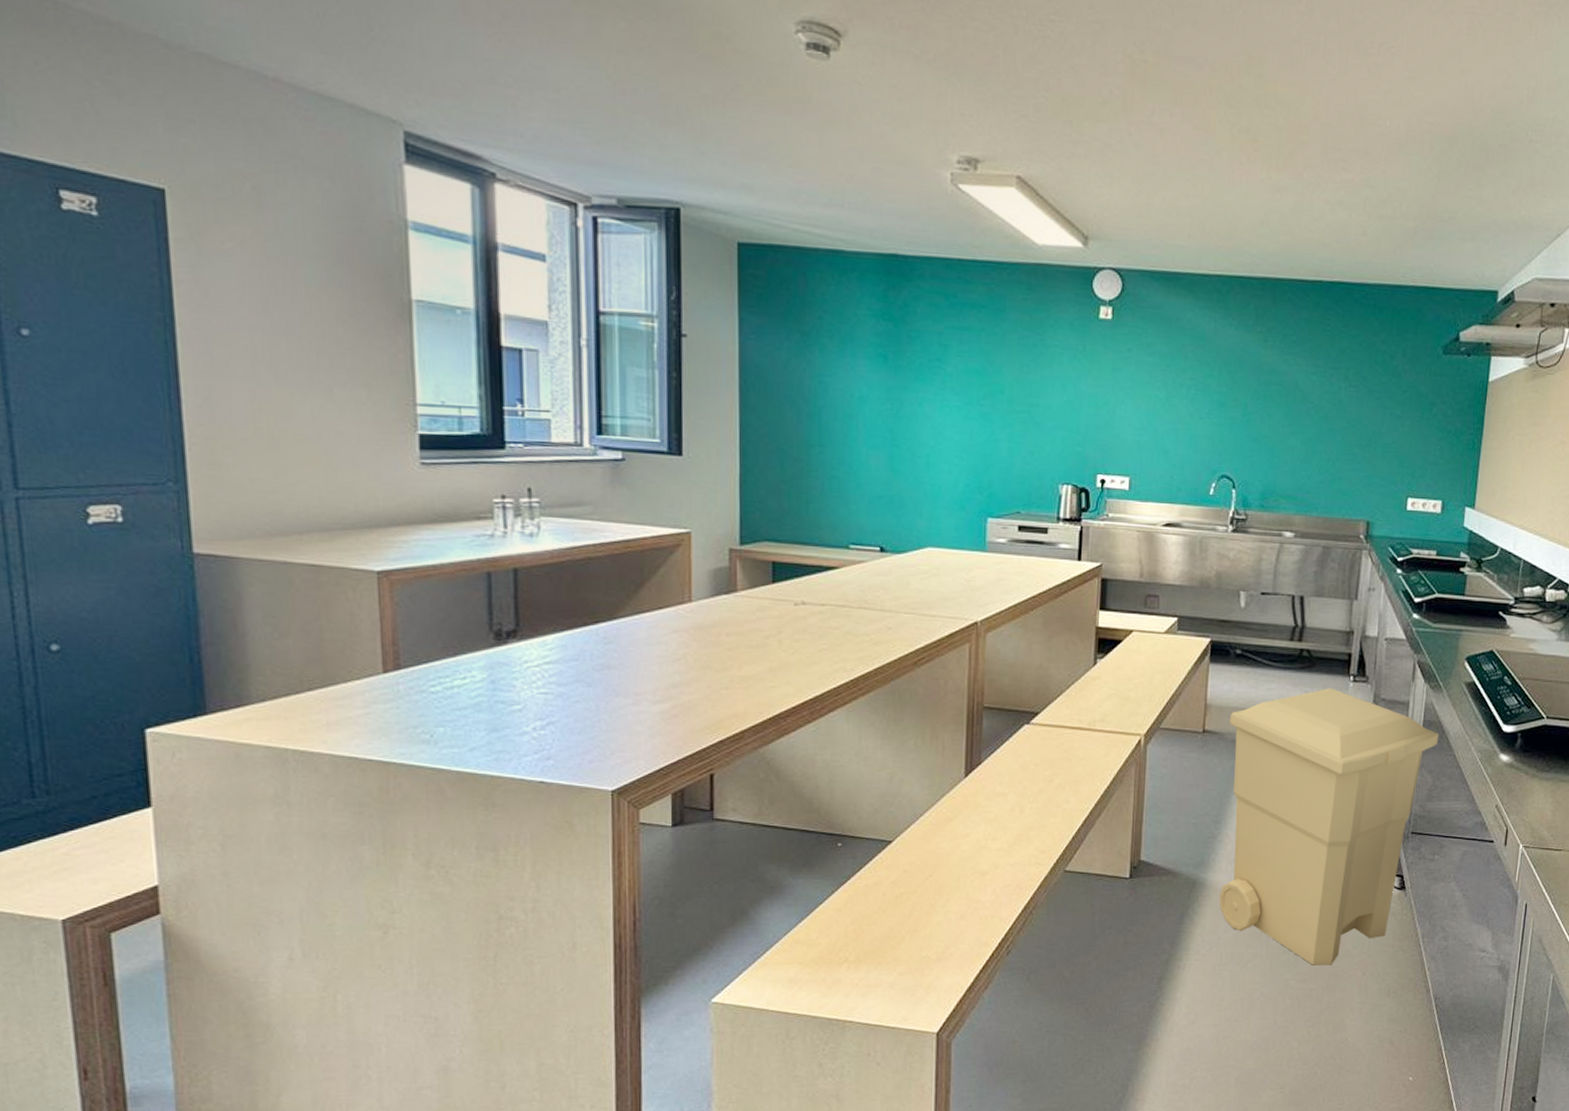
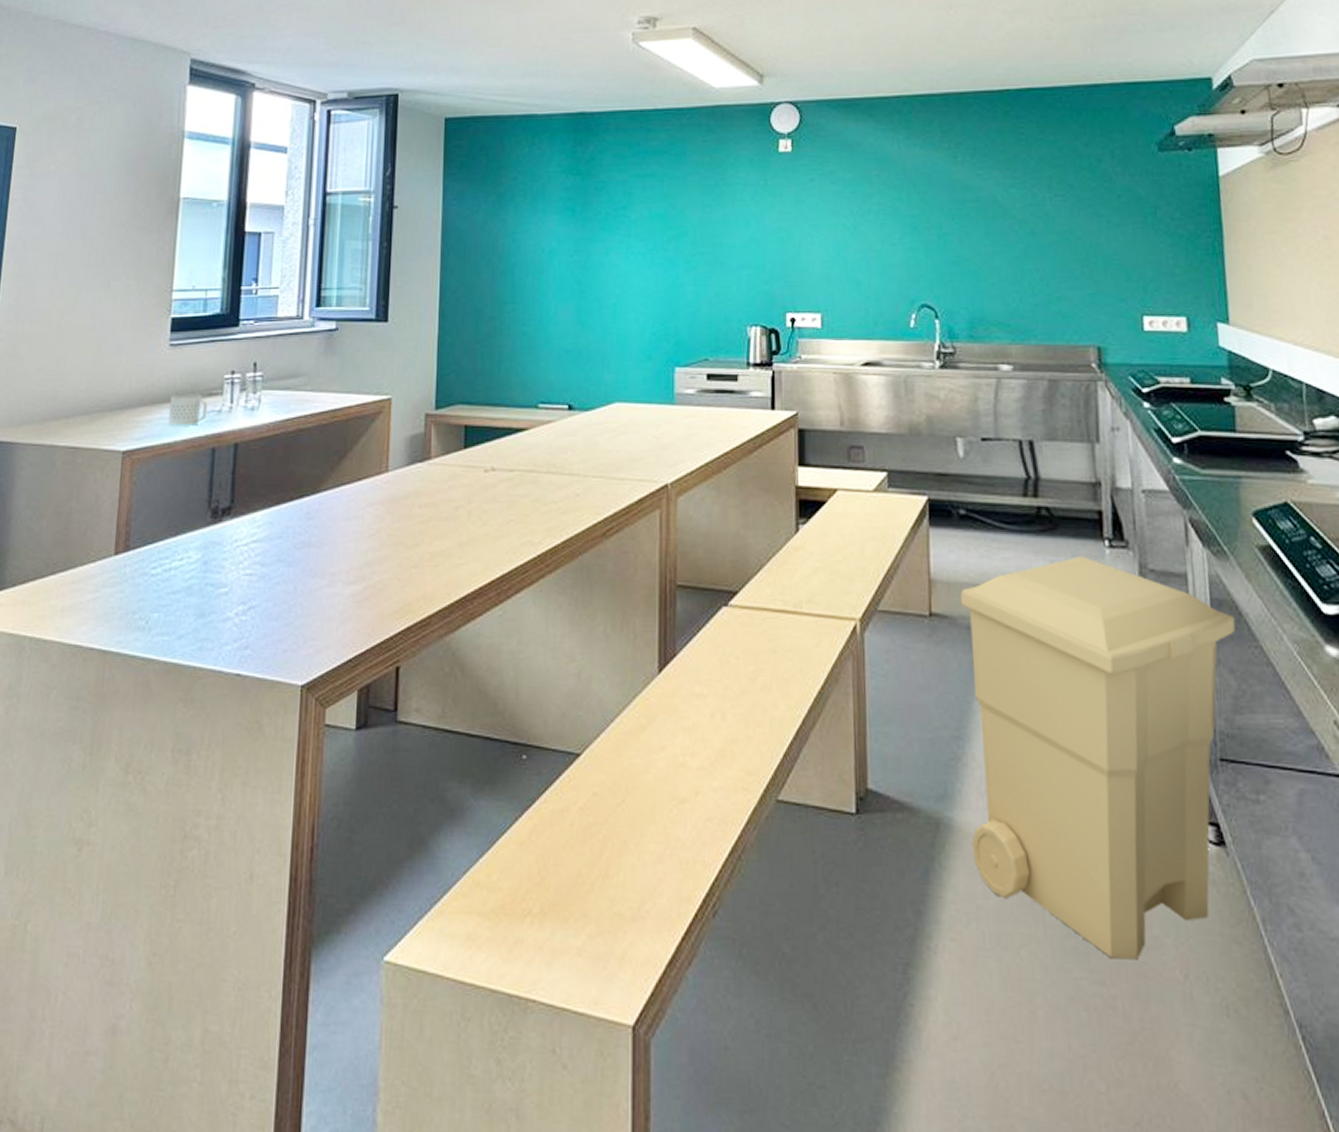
mug: none [428,516,477,549] -> present [168,394,208,426]

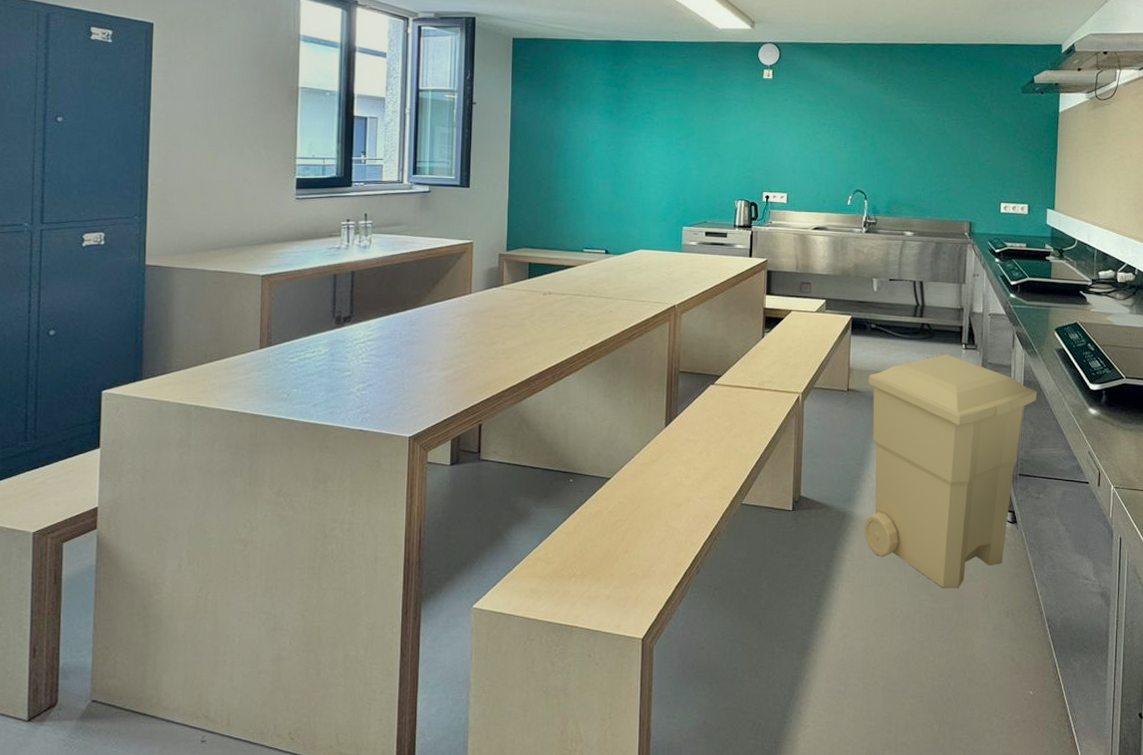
mug: present [168,394,208,426] -> none [297,235,329,258]

